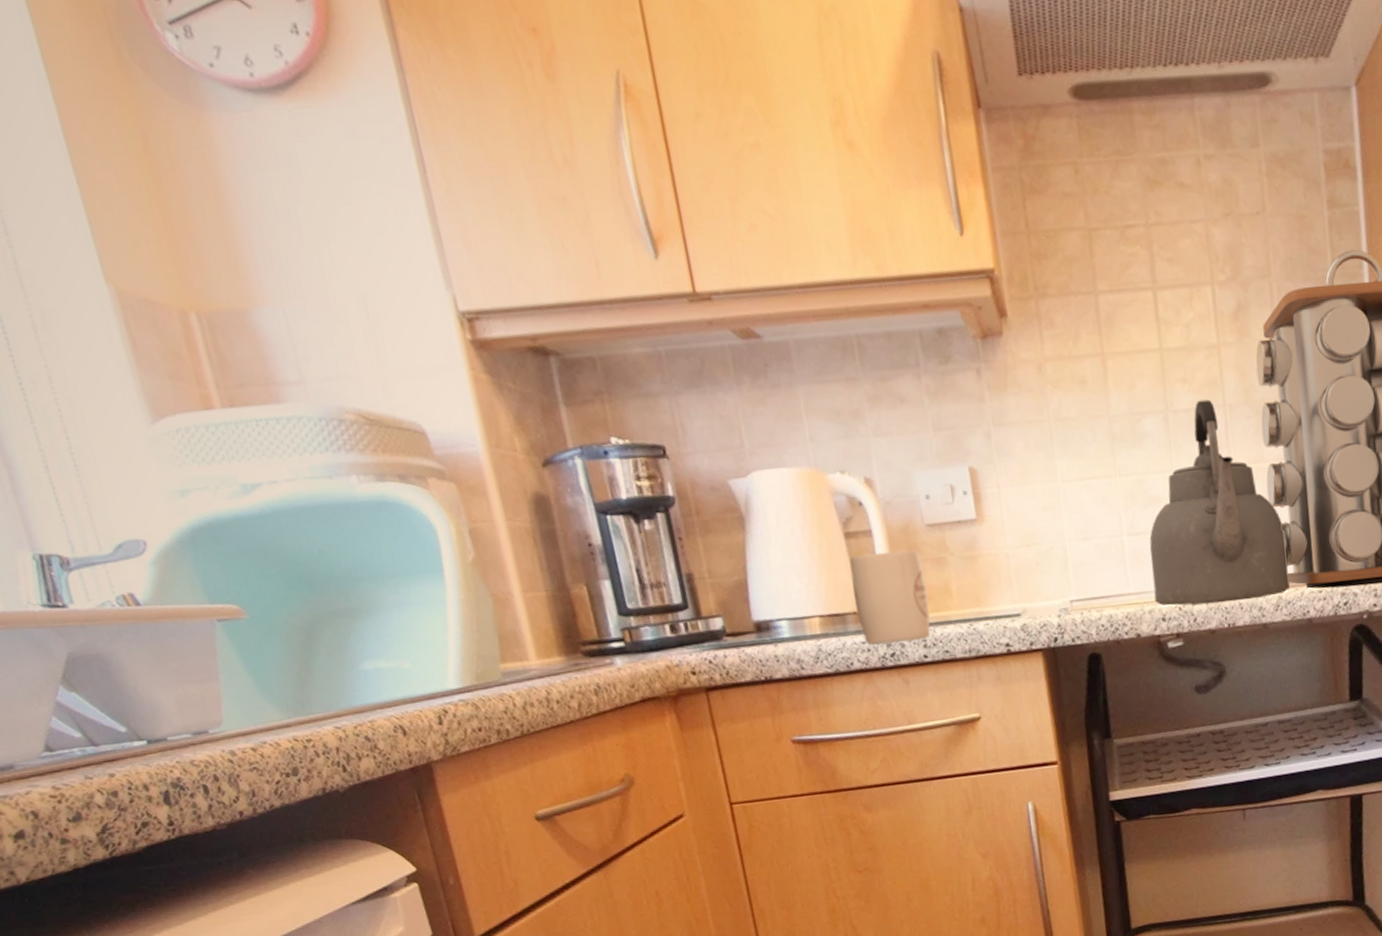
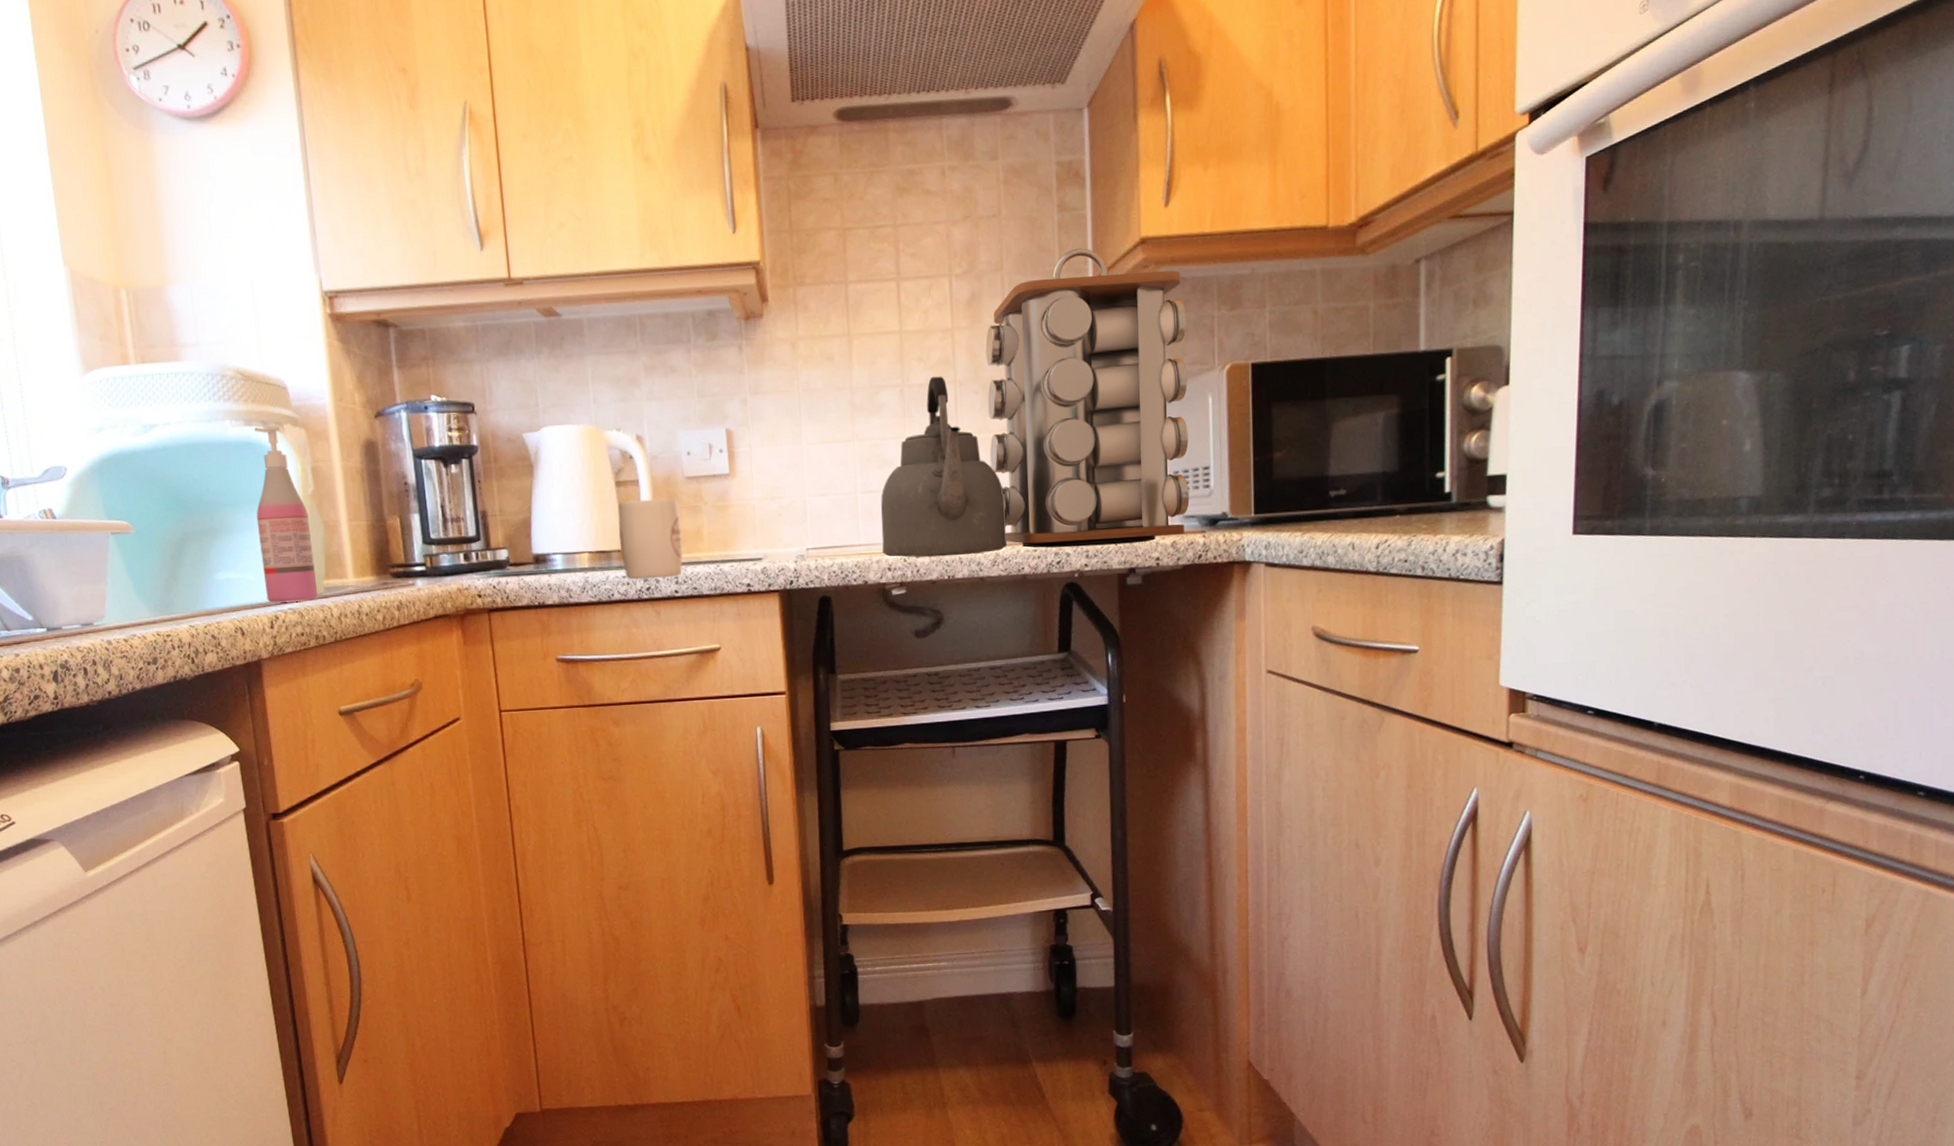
soap dispenser: none [389,480,495,695] -> present [254,426,318,603]

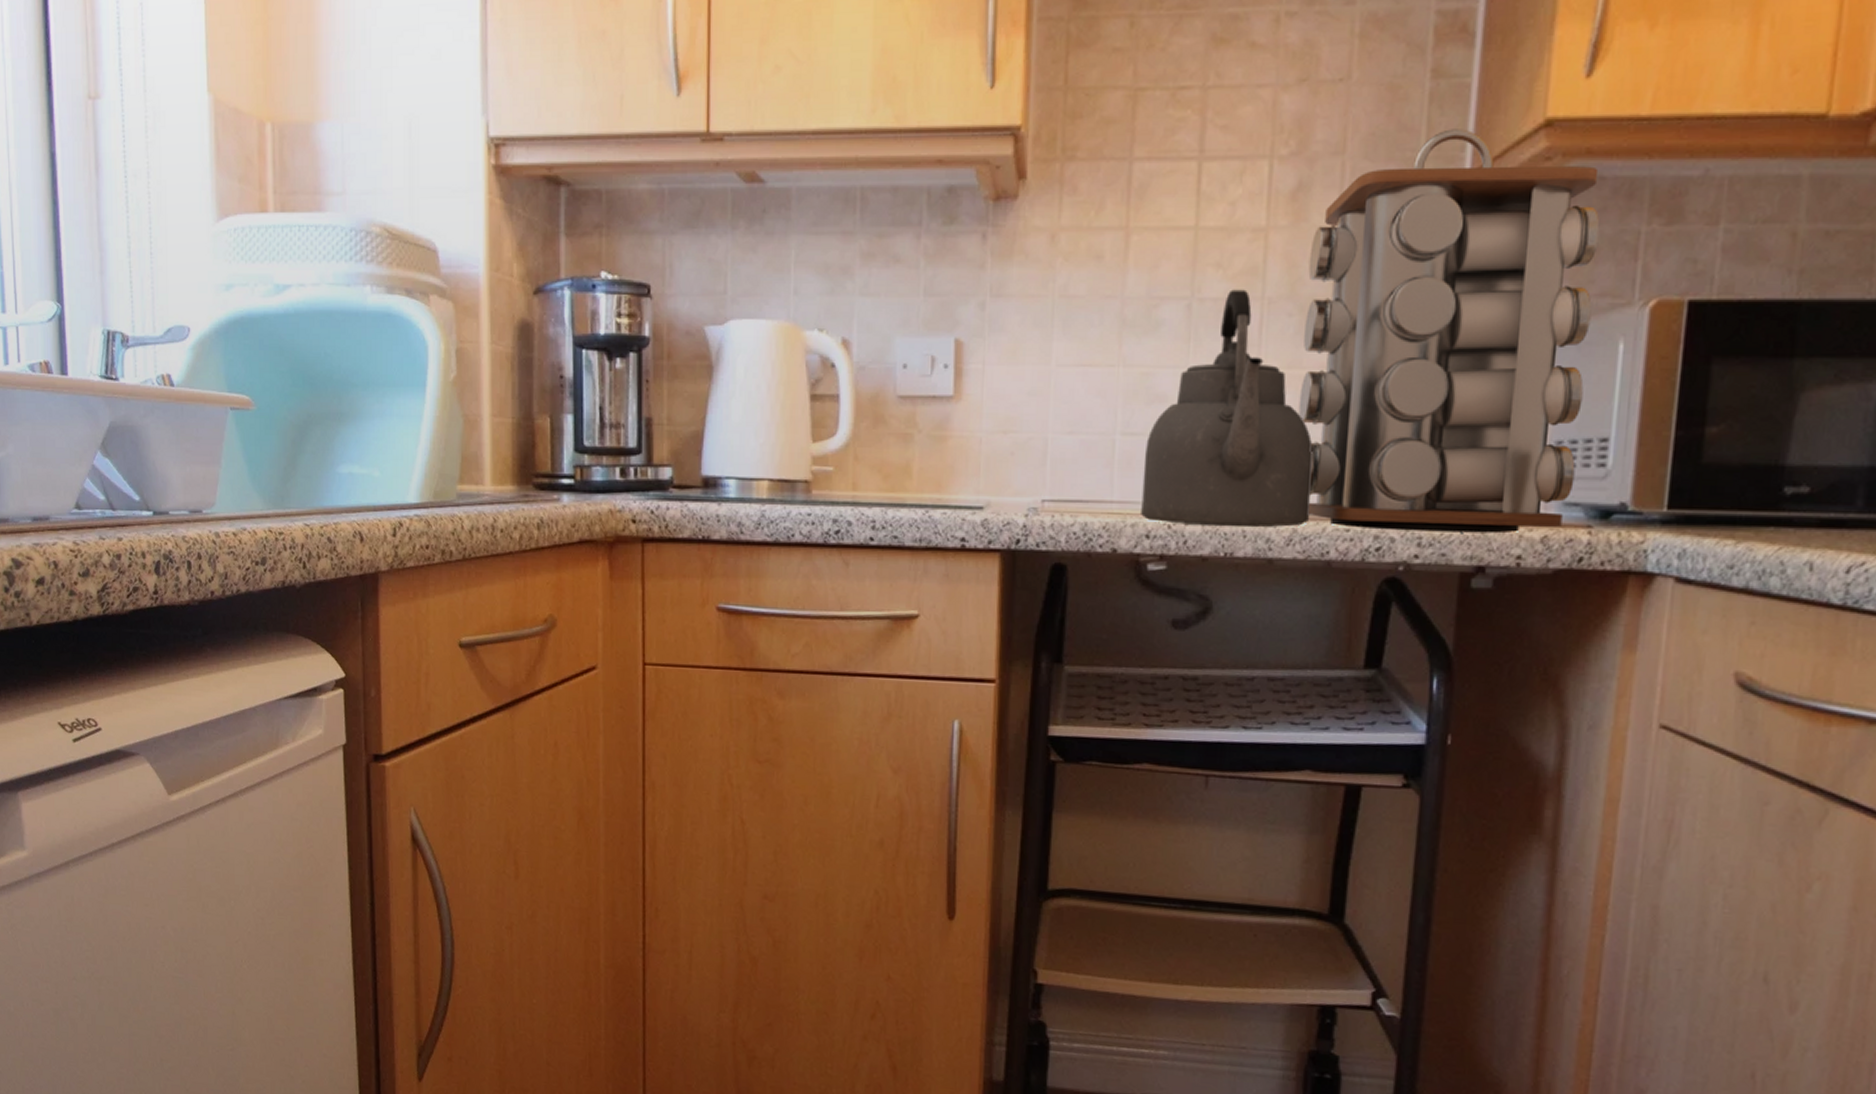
soap dispenser: present [254,426,318,603] -> none [389,296,449,508]
mug: present [618,498,683,580] -> none [808,419,887,521]

